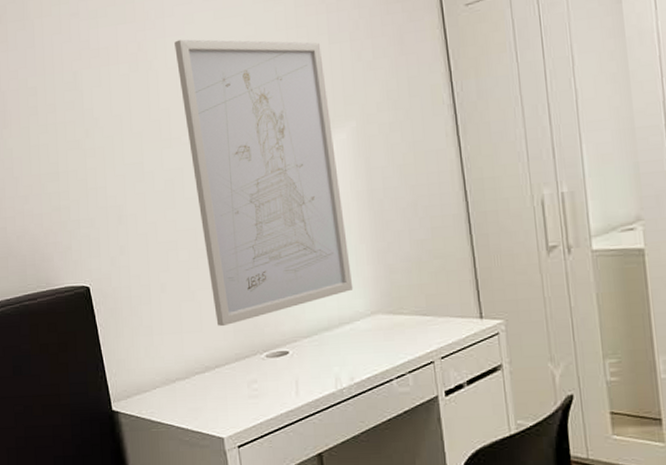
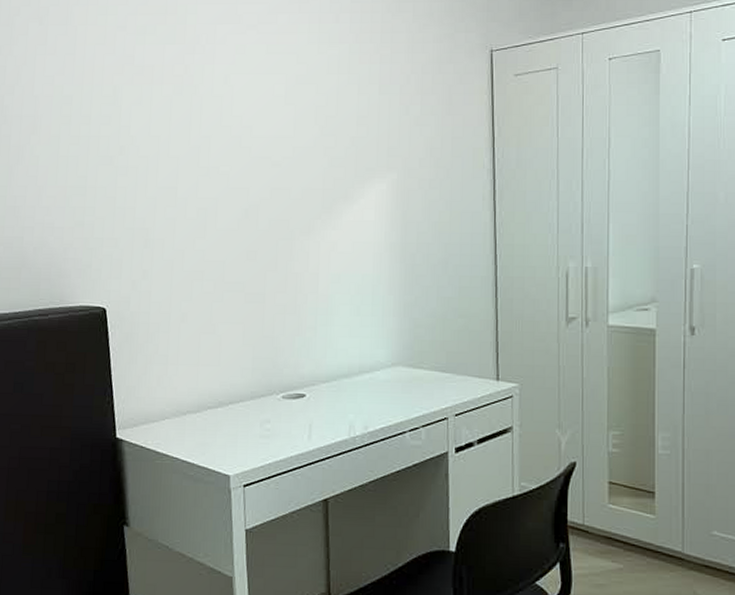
wall art: present [174,39,354,327] -> none [223,68,377,363]

